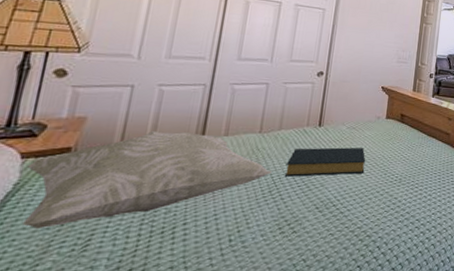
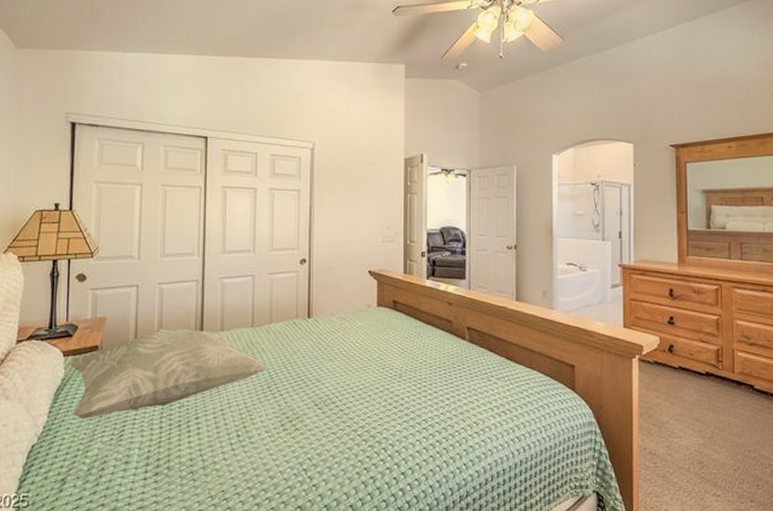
hardback book: present [285,147,366,177] -> none [281,340,361,372]

